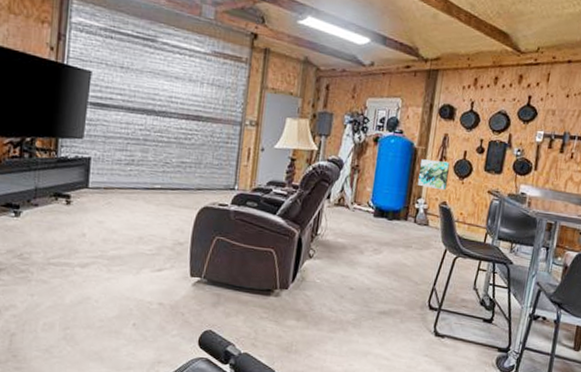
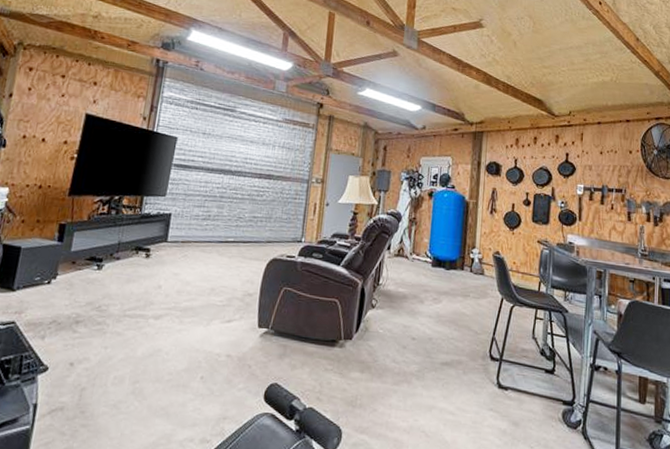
wall art: present [417,159,450,191] -> none [470,211,500,241]

